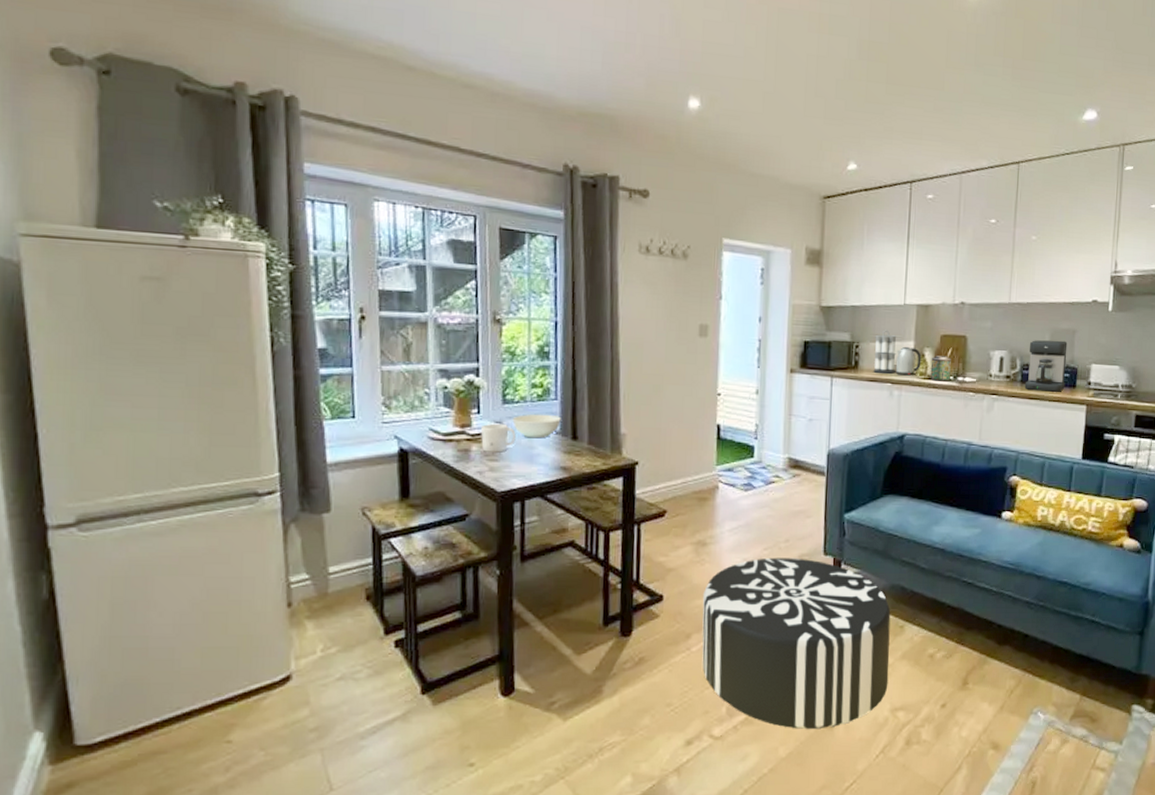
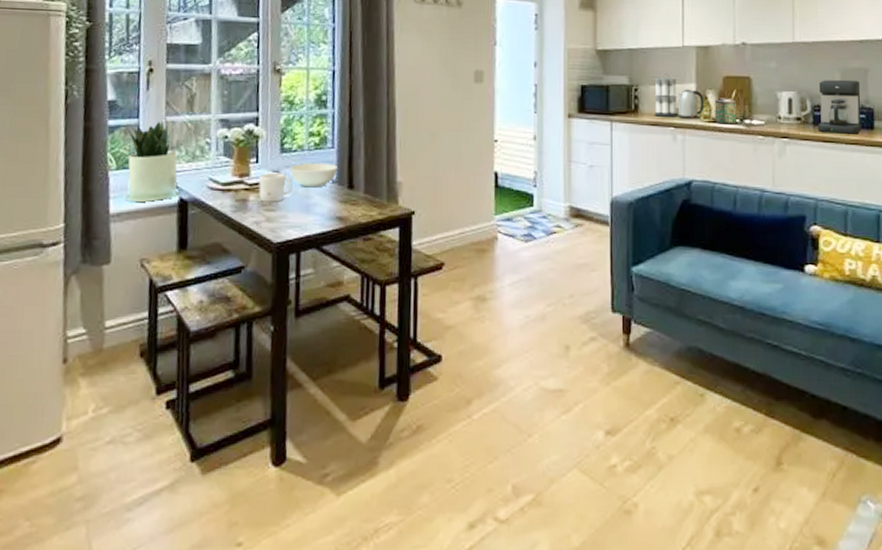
planter: none [339,370,401,453] -> present [124,121,181,203]
pouf: present [702,557,891,729] -> none [483,315,691,513]

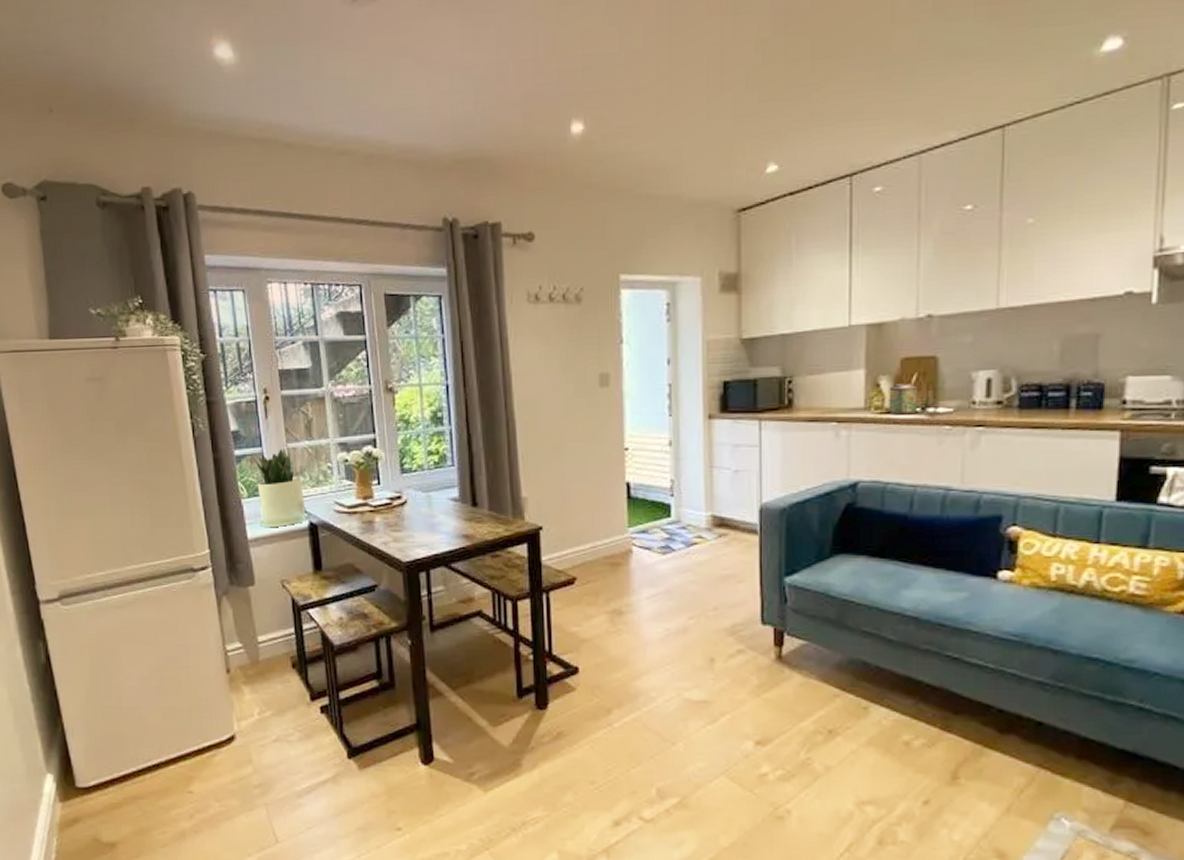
mug: present [258,172,293,202] -> none [383,493,417,523]
bowl: present [290,162,338,188] -> none [412,481,459,507]
spice rack: present [654,72,679,117] -> none [812,358,843,411]
kettle: present [677,89,704,119] -> none [841,376,876,412]
coffee maker: present [817,79,862,134] -> none [1024,349,1088,417]

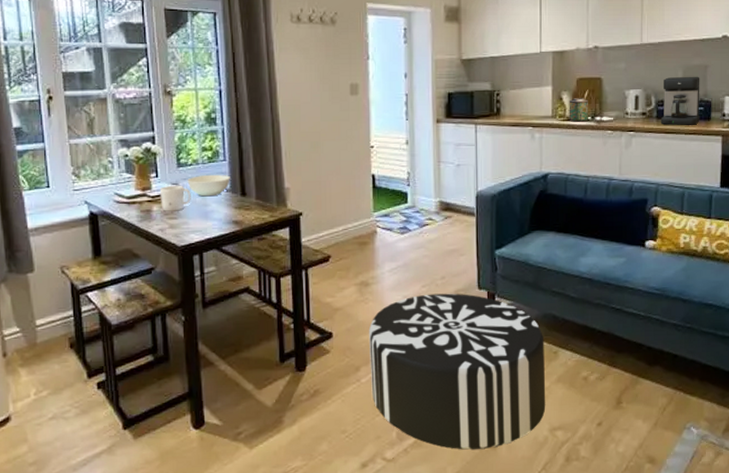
planter: present [252,448,310,528] -> none [34,144,91,218]
mug: none [383,493,417,523] -> present [160,185,191,211]
bowl: none [412,481,459,507] -> present [187,174,230,197]
pouf: none [622,627,851,819] -> present [368,293,546,450]
coffee maker: none [1024,349,1088,417] -> present [660,76,700,125]

